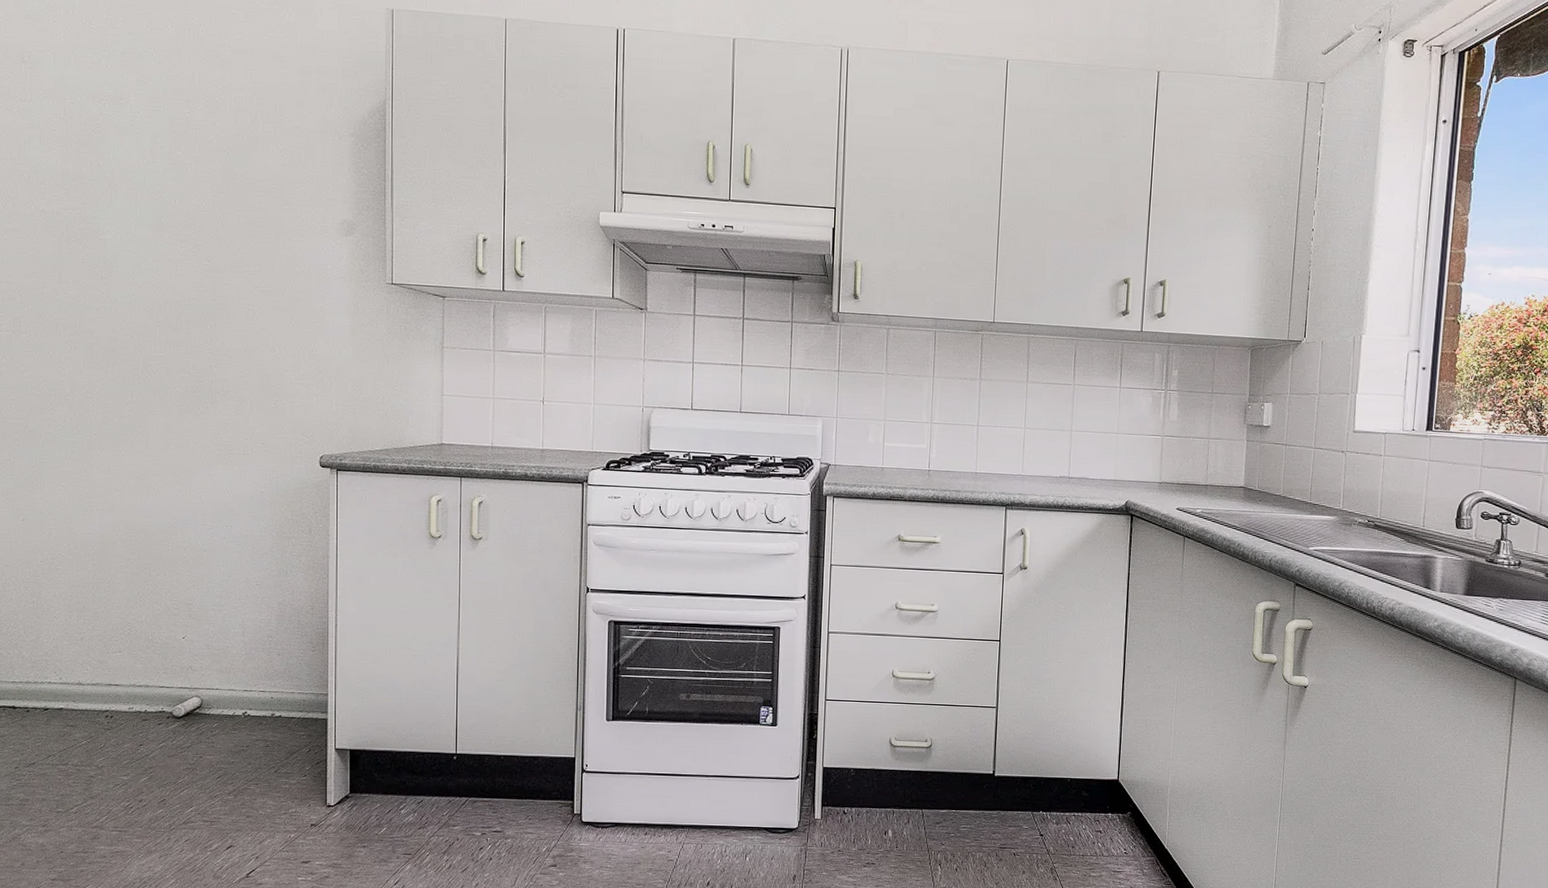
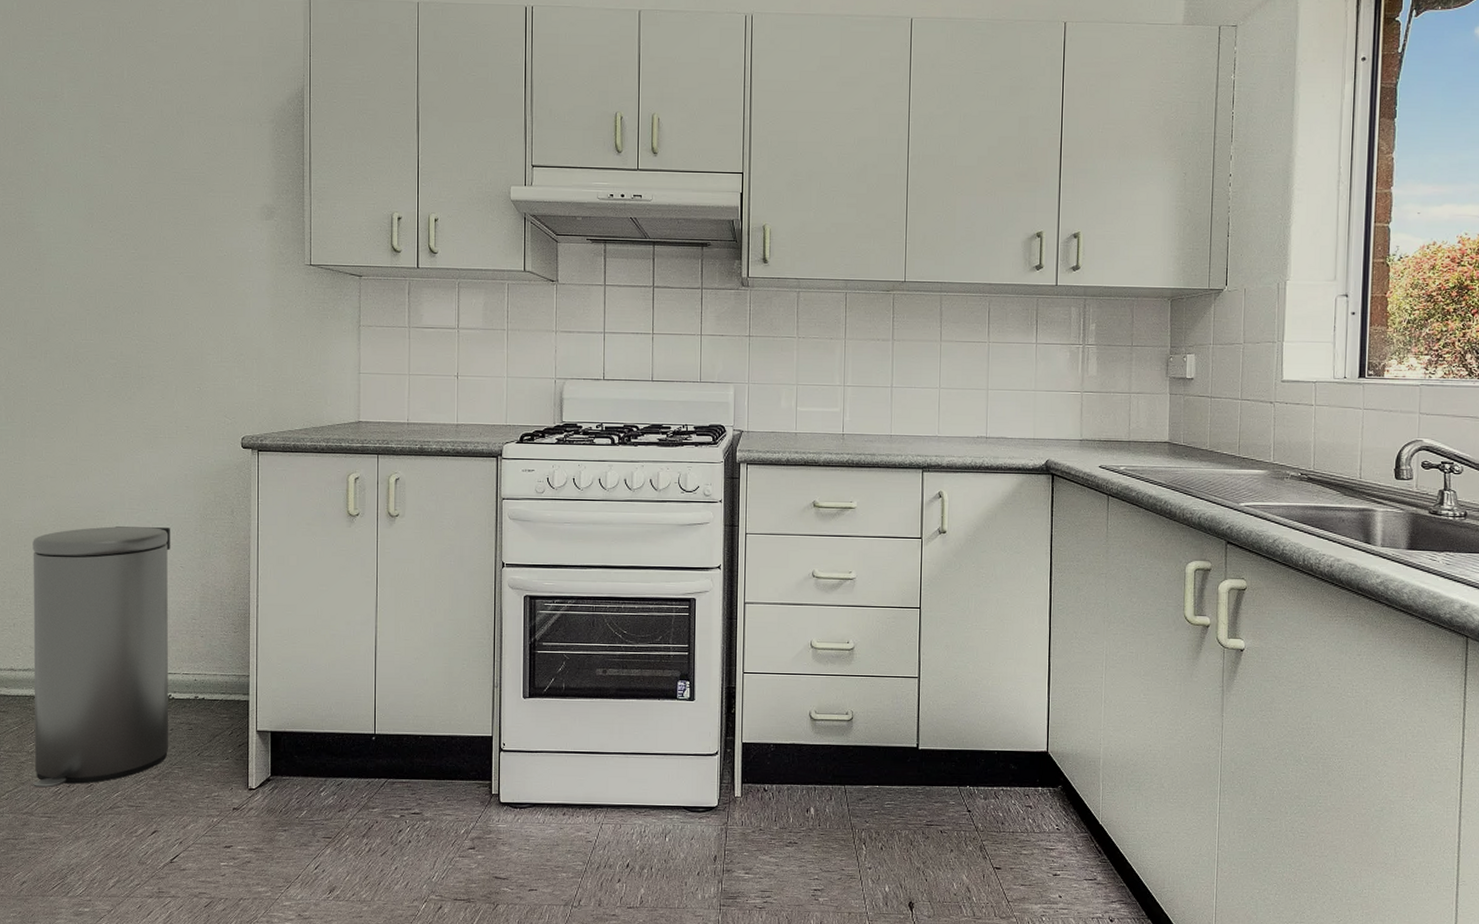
pedal bin: none [100,542,245,802] -> present [33,526,170,788]

